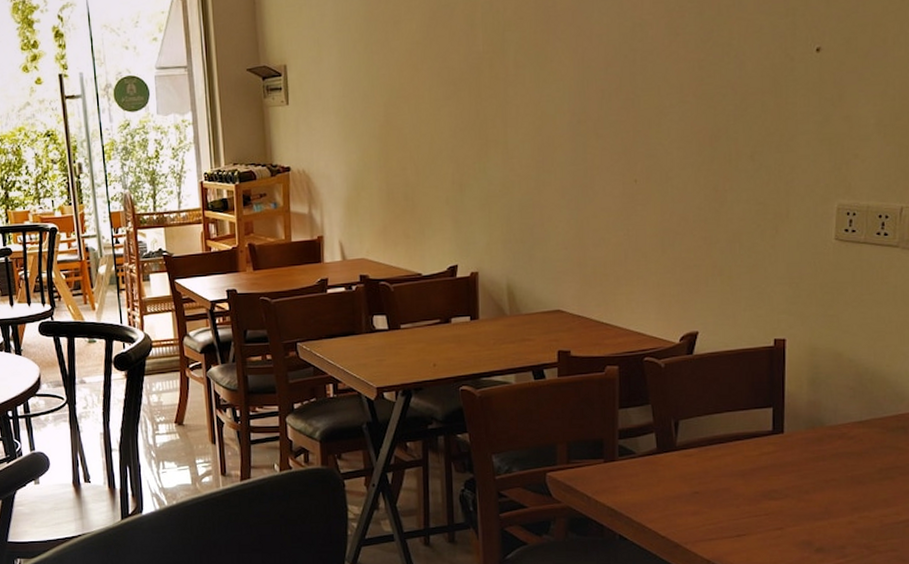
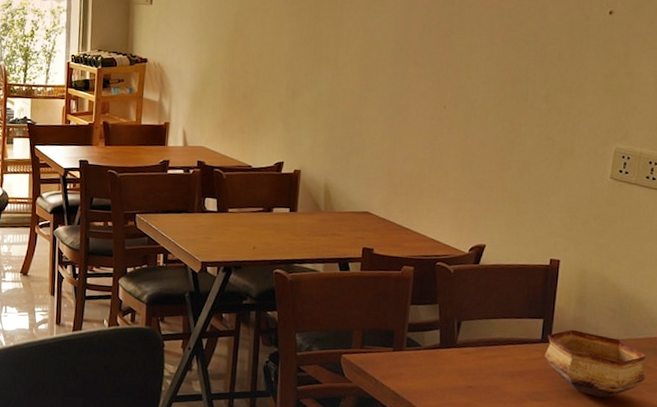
bowl: none [778,416,897,487] -> present [544,330,646,397]

